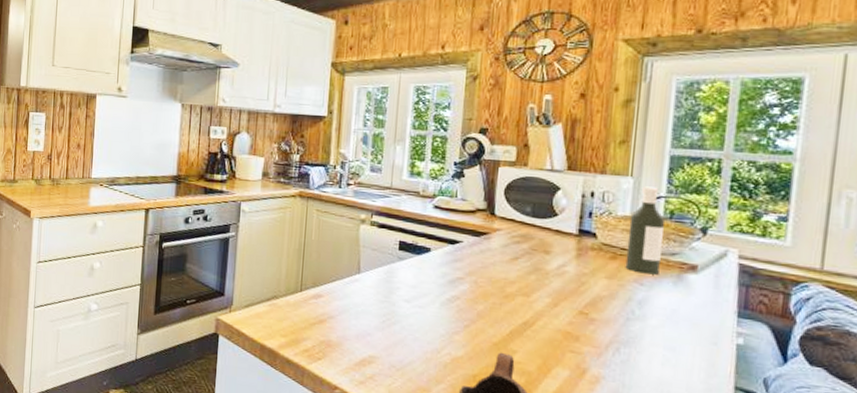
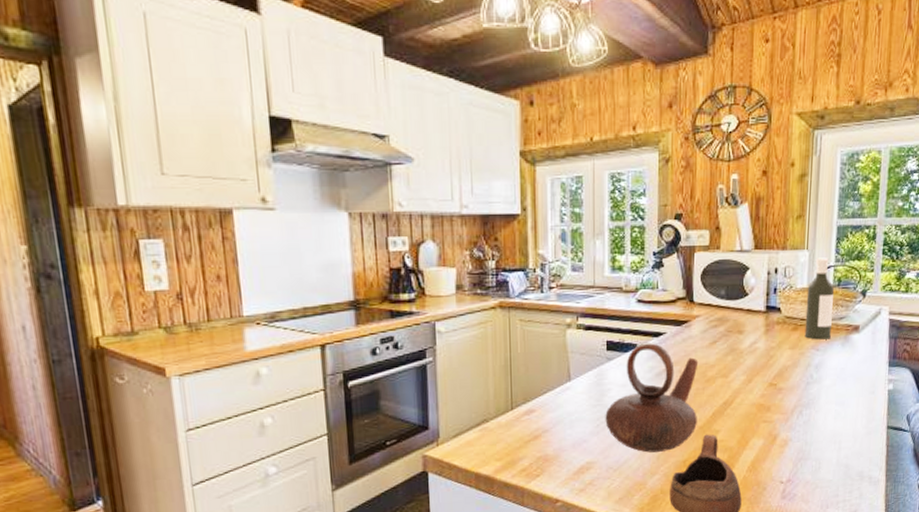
teapot: none [391,248,497,362] -> present [605,343,699,453]

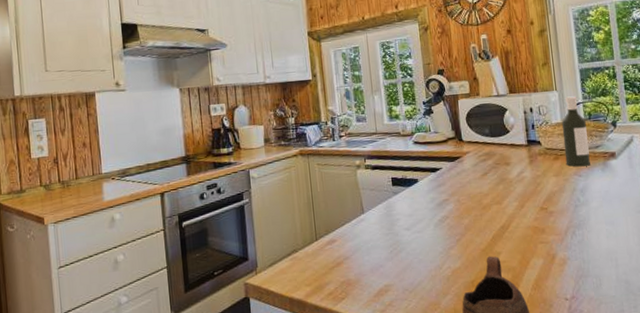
teapot: present [605,343,699,453] -> none [397,177,480,275]

